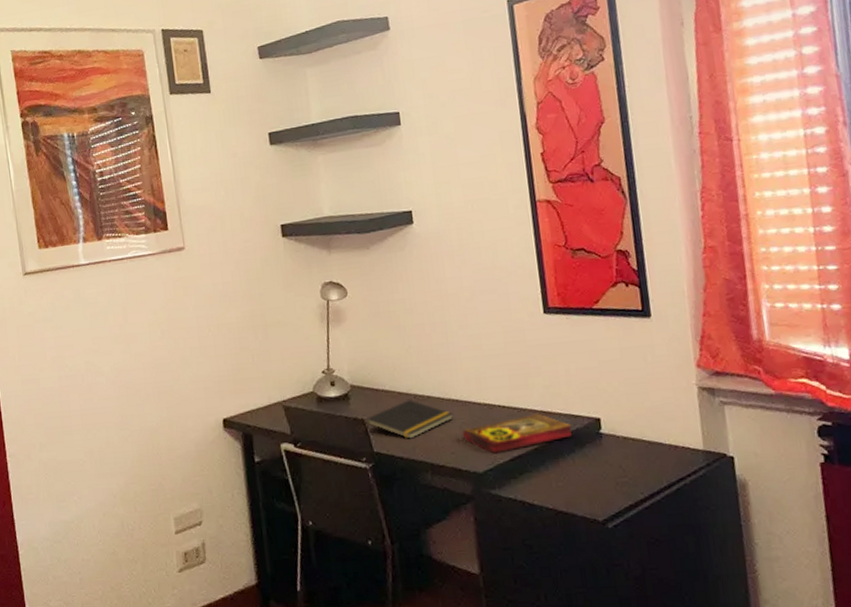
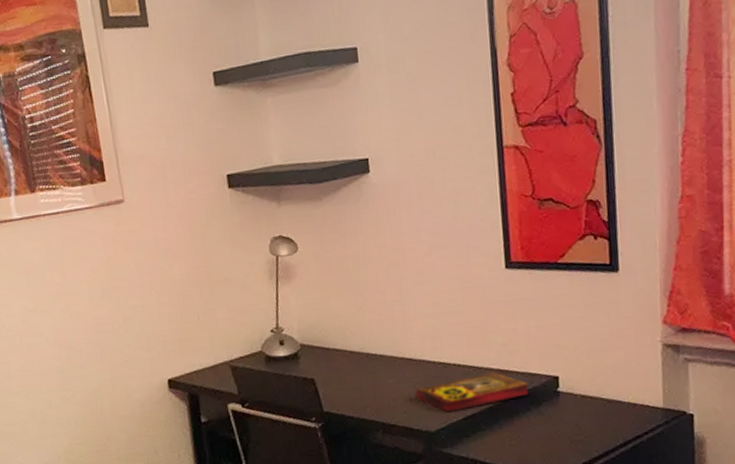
notepad: present [365,400,454,439] -> none [315,359,407,399]

